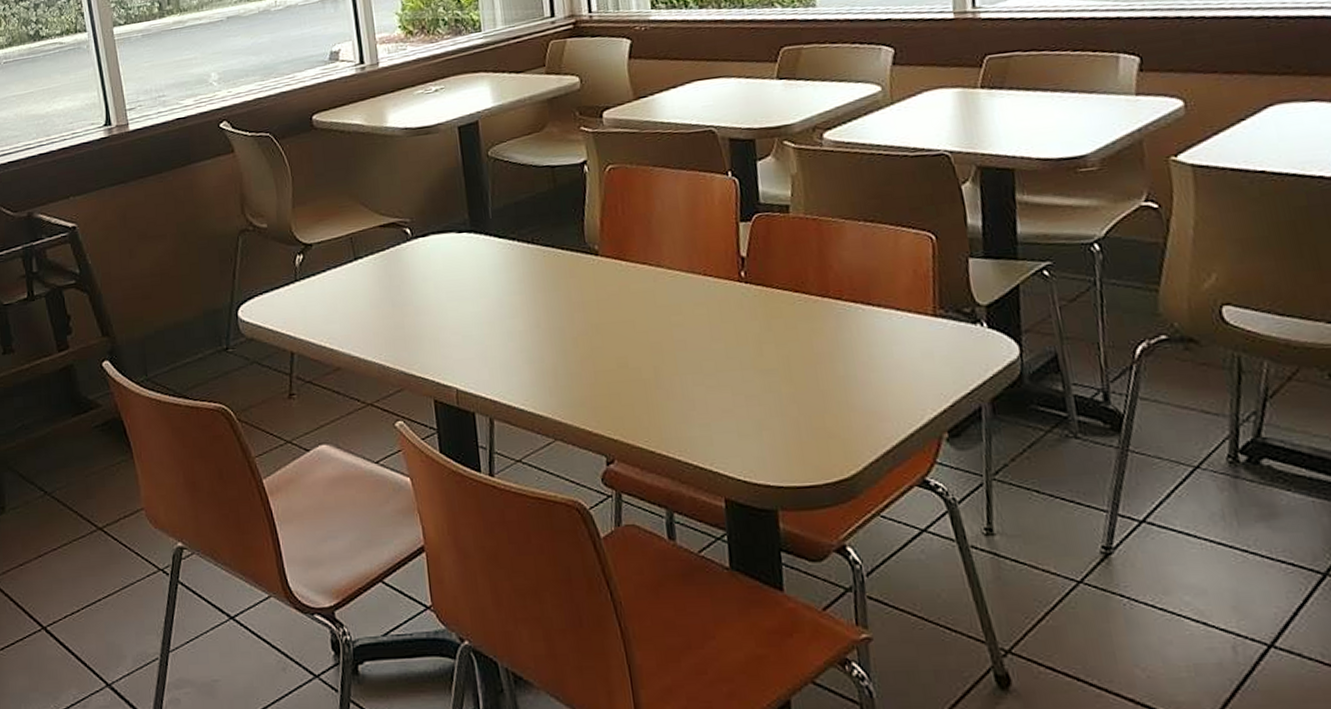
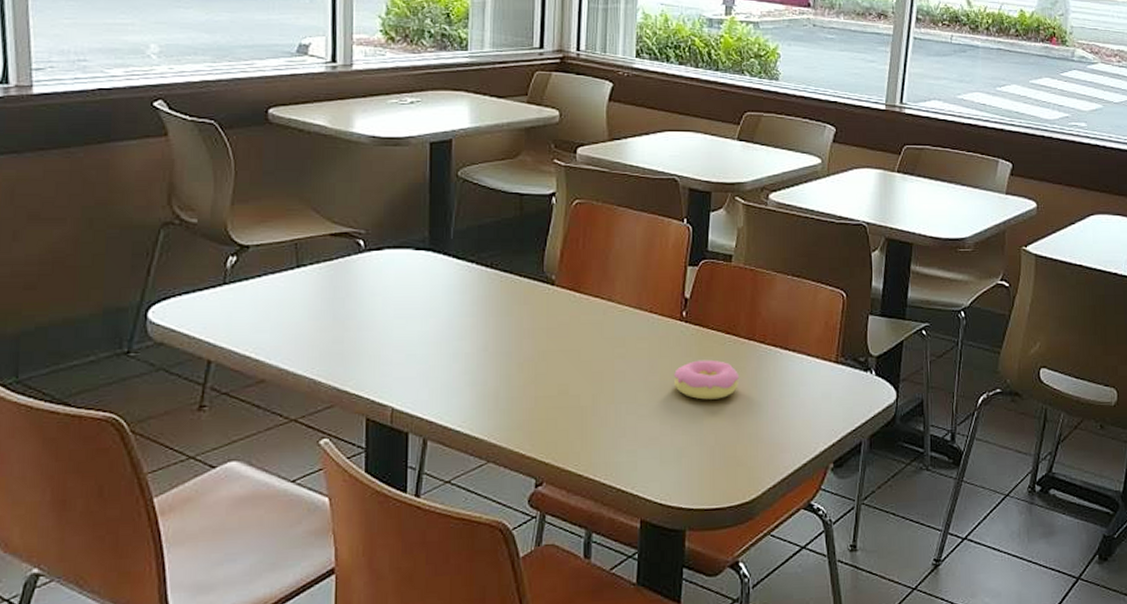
donut: none [740,321,817,366] -> present [674,359,740,400]

